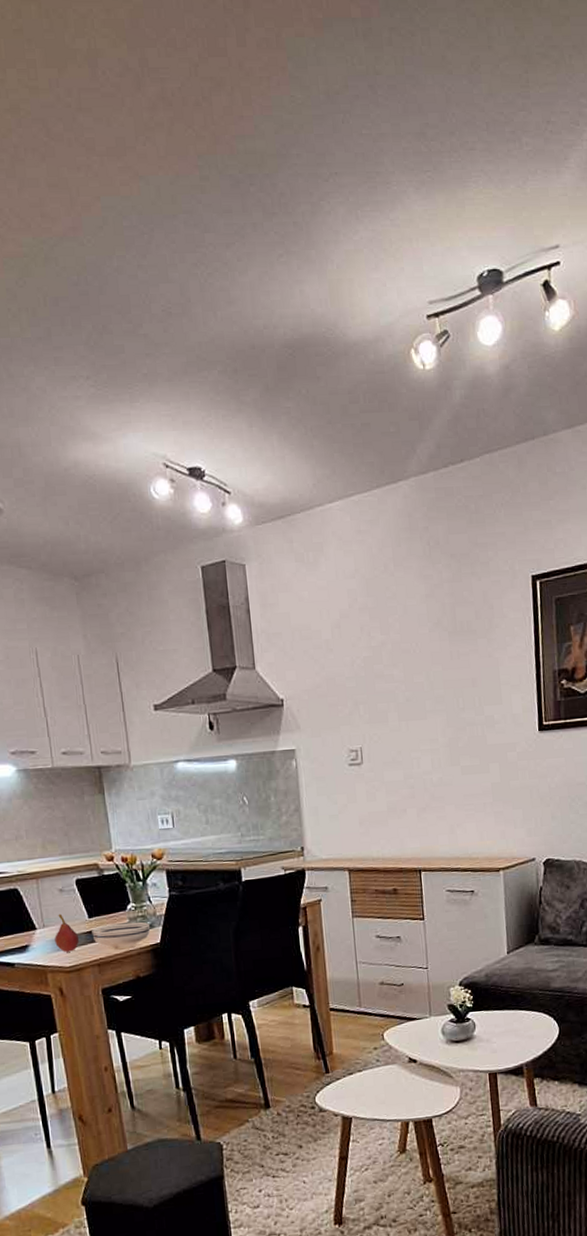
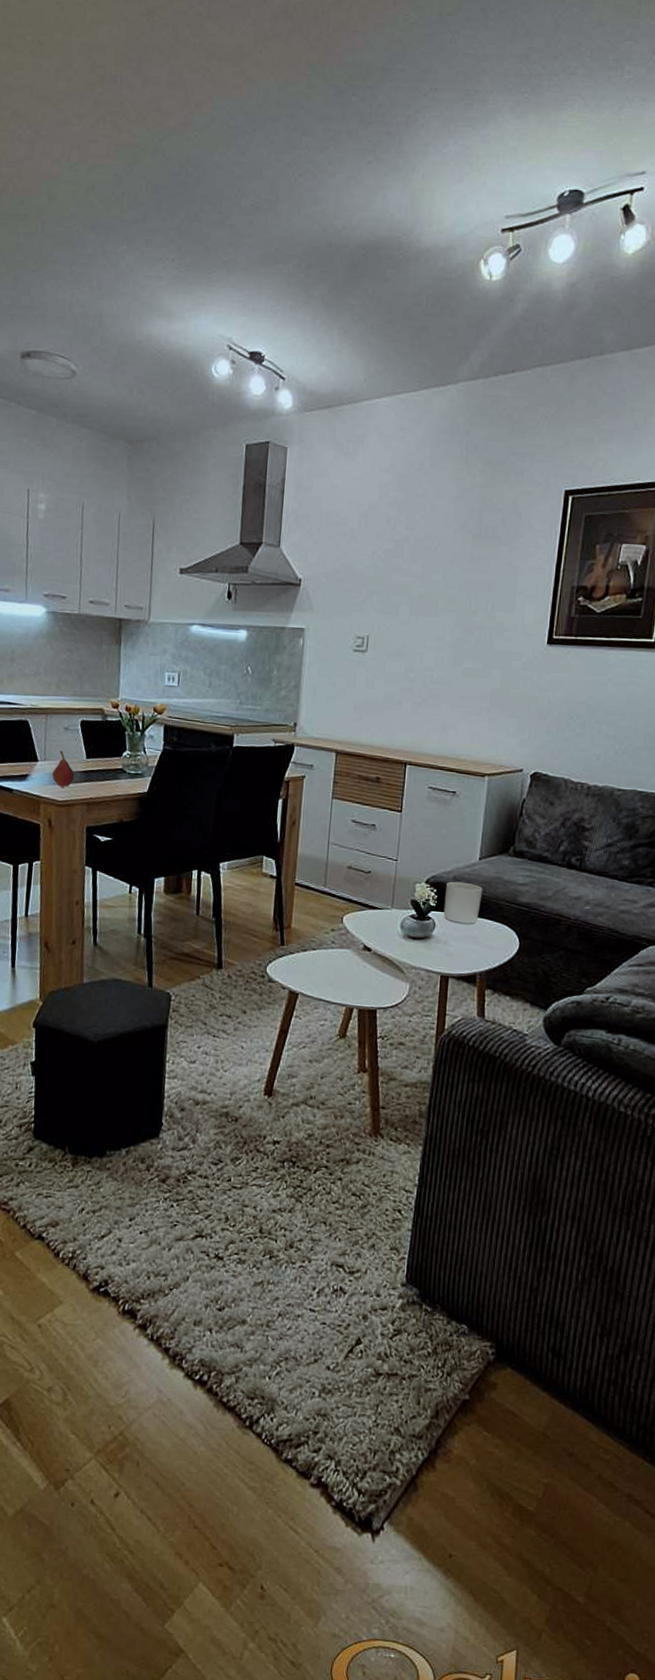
bowl: present [92,922,151,950] -> none [86,767,141,793]
mug: none [479,978,516,1020] -> present [443,881,483,925]

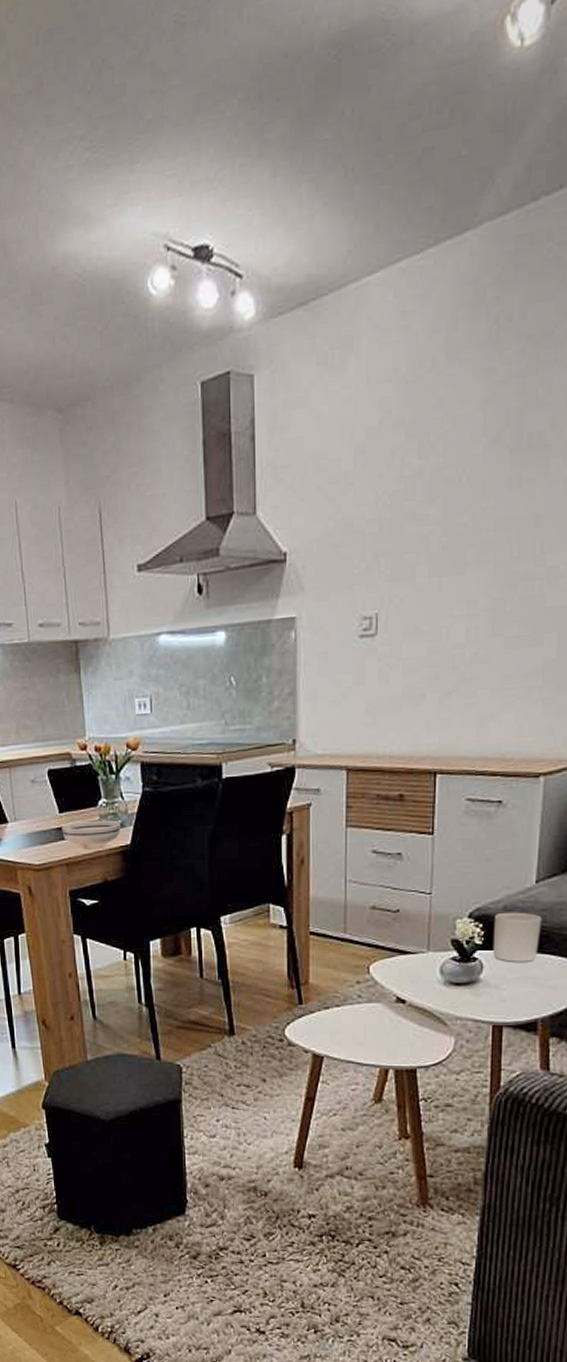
fruit: present [52,750,75,787] -> none [25,807,50,849]
bowl: none [86,767,141,793] -> present [62,820,121,850]

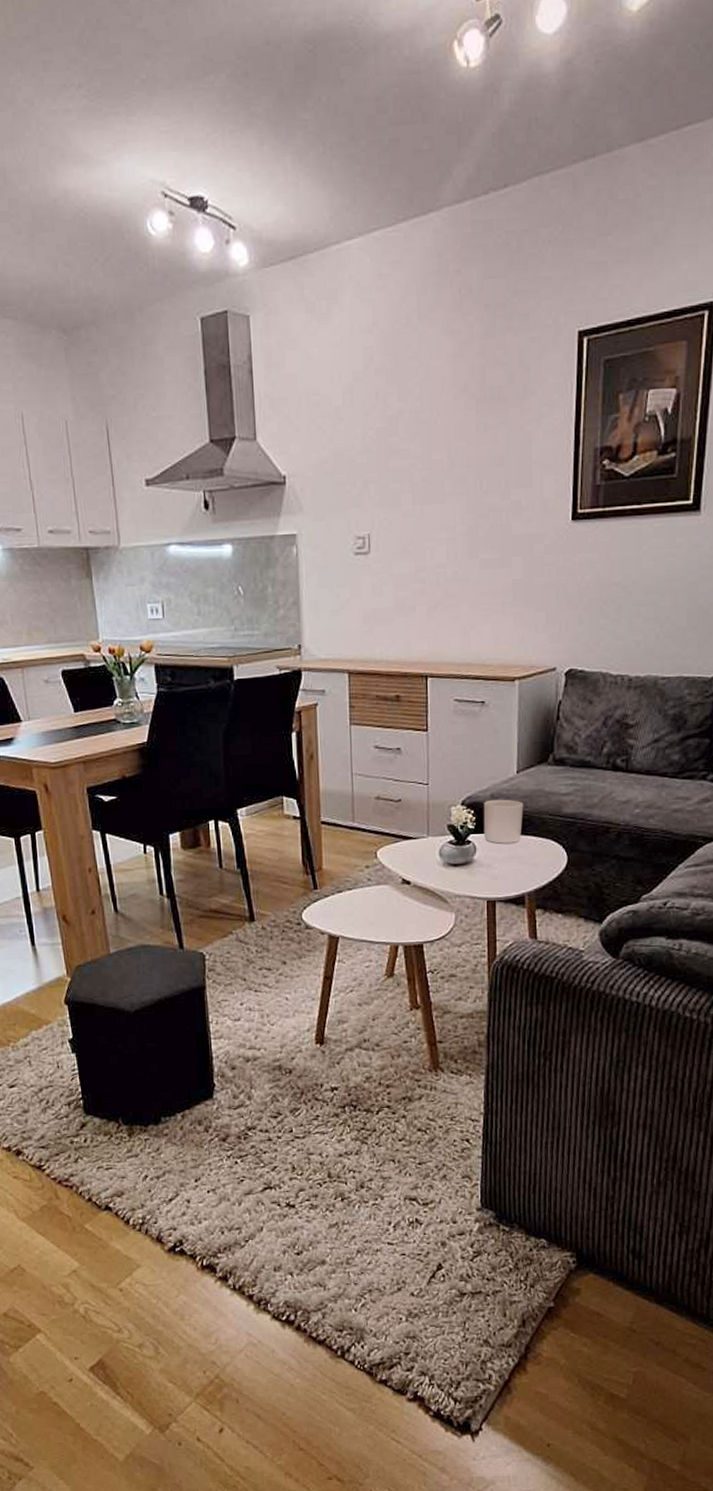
bowl: present [62,820,121,850] -> none [77,718,138,747]

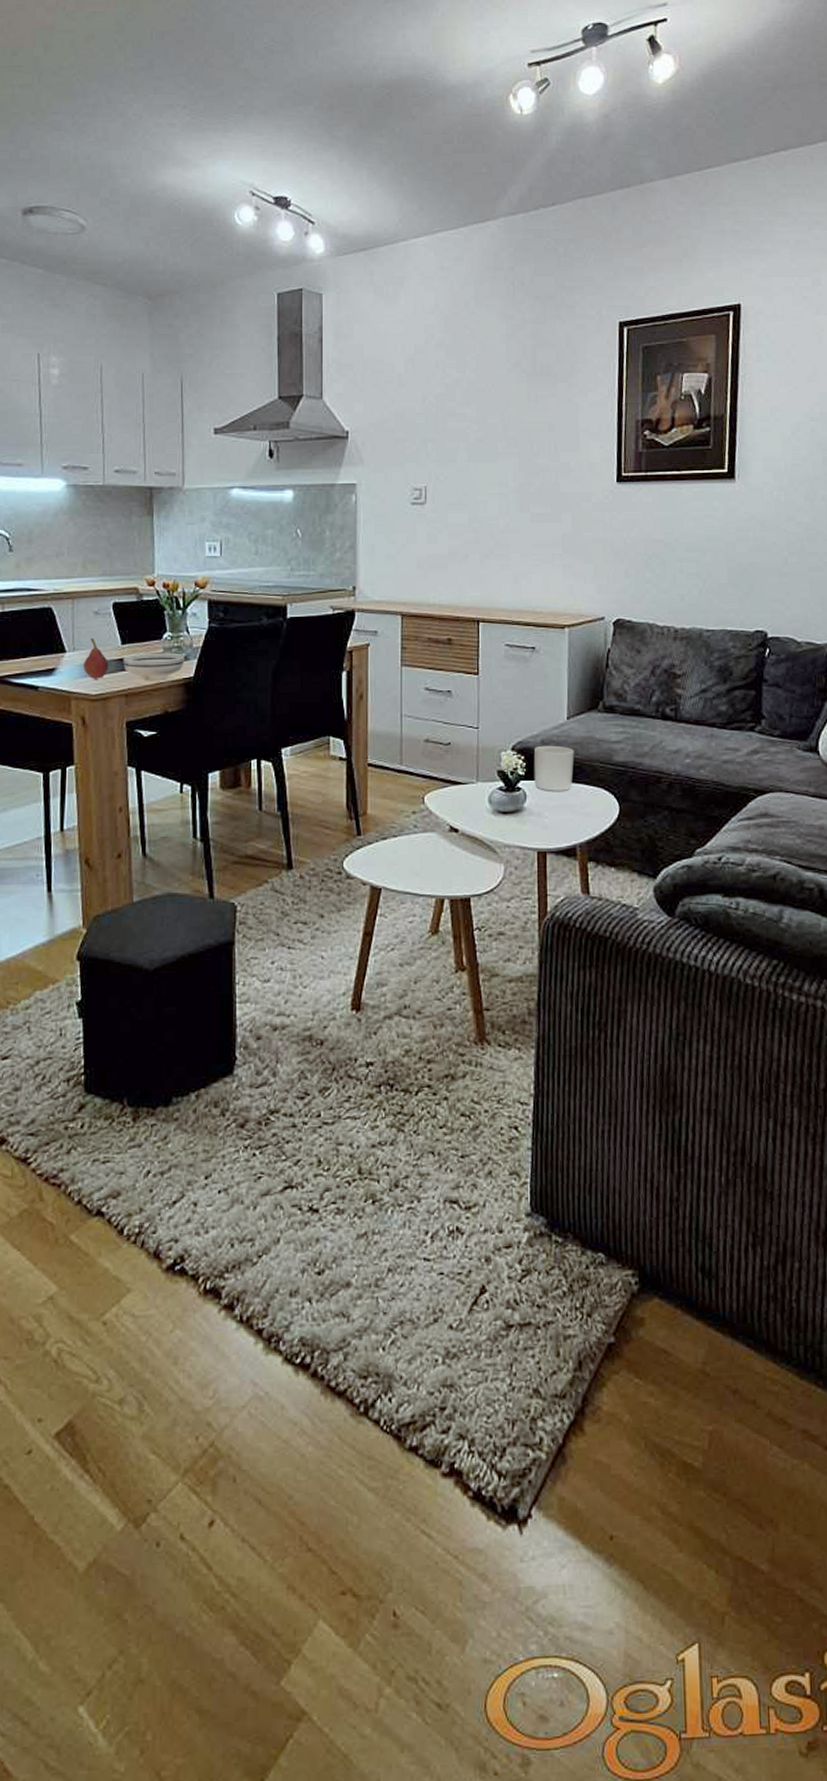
fruit: none [40,706,65,747] -> present [83,637,110,679]
bowl: none [77,718,138,747] -> present [123,652,185,681]

